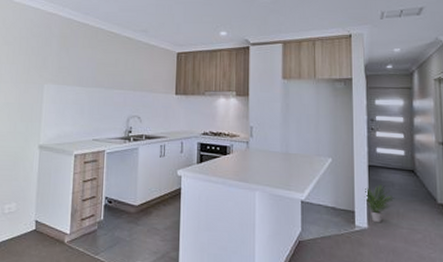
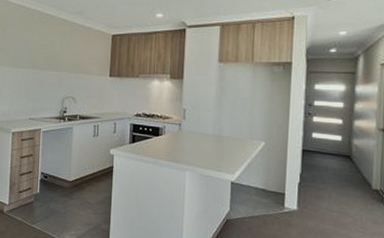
potted plant: present [364,184,395,223] -> none [295,168,328,206]

